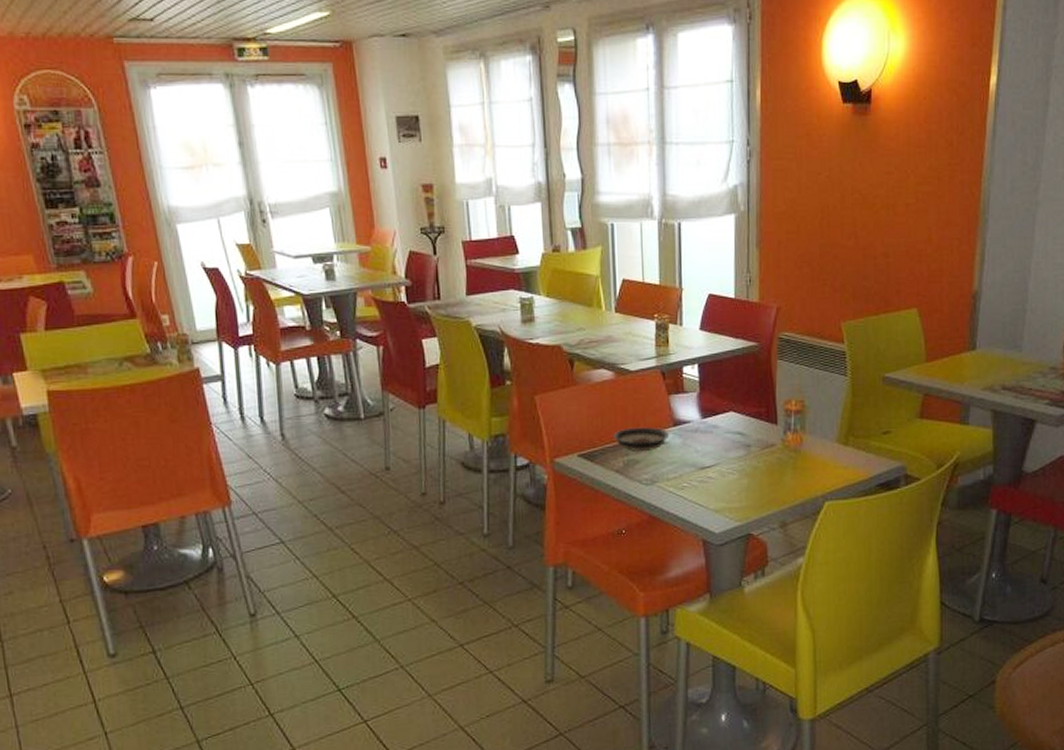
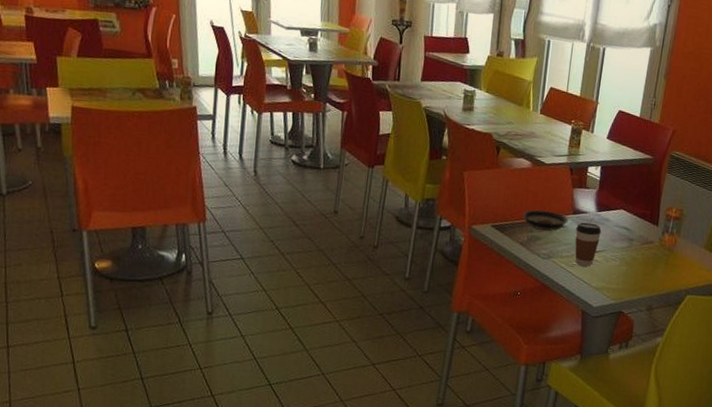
coffee cup: none [680,433,711,487] -> present [575,222,601,267]

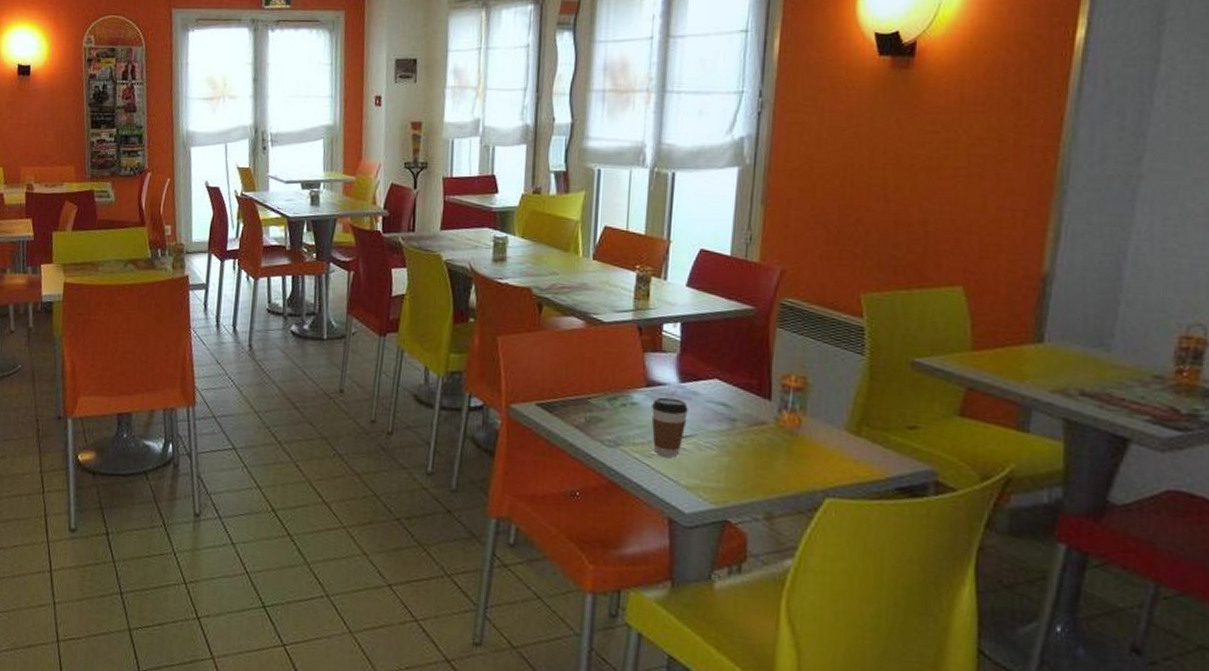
saucer: present [523,209,569,231] -> none [577,382,641,410]

